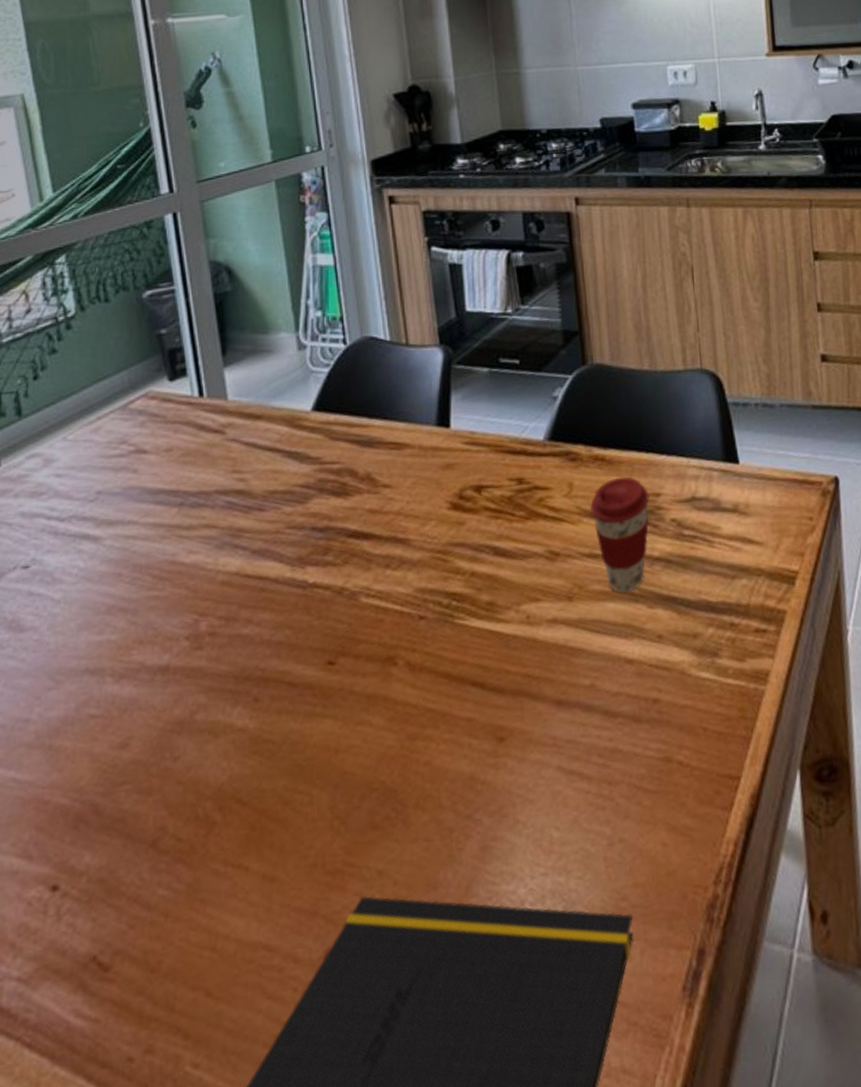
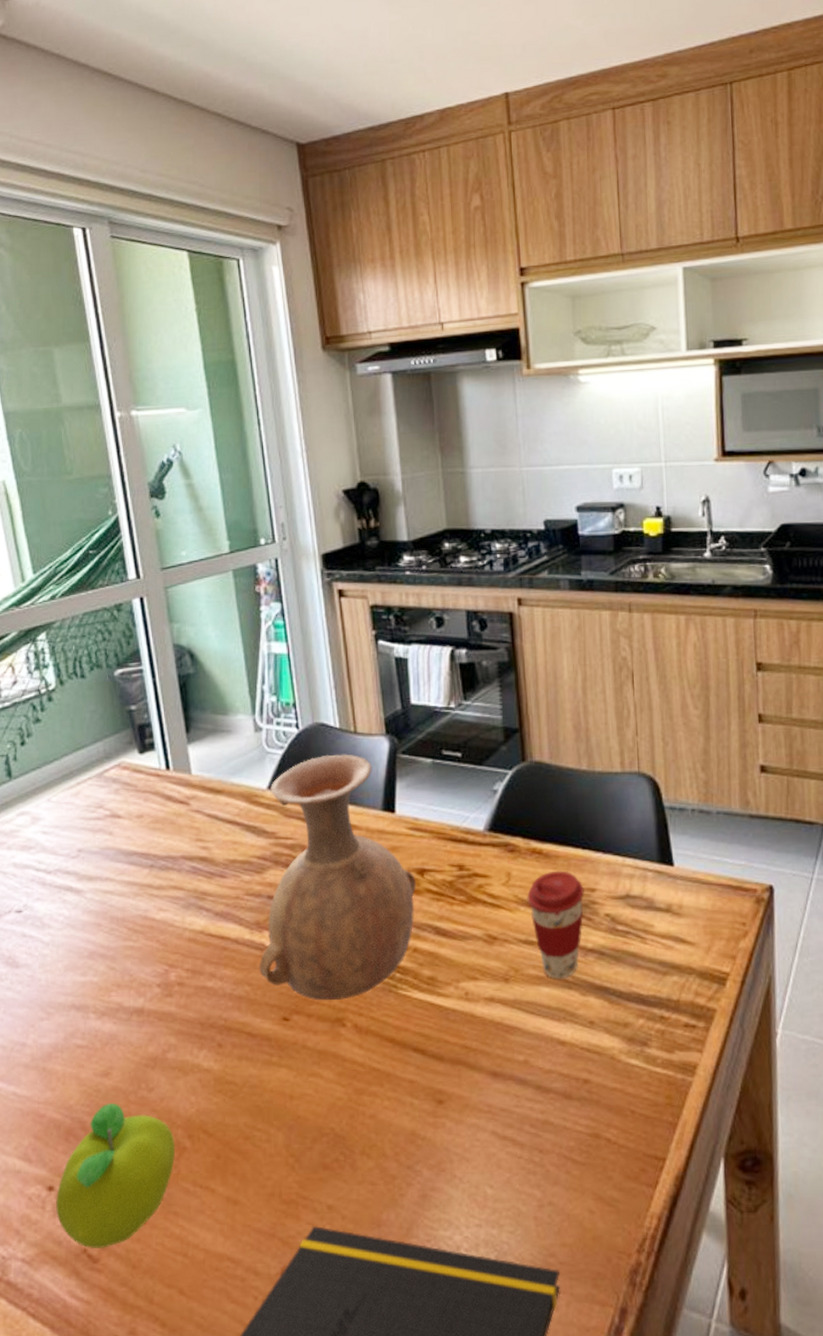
fruit: none [60,779,203,955] -> present [56,1103,175,1248]
vase: none [301,368,474,639] -> present [259,754,417,1001]

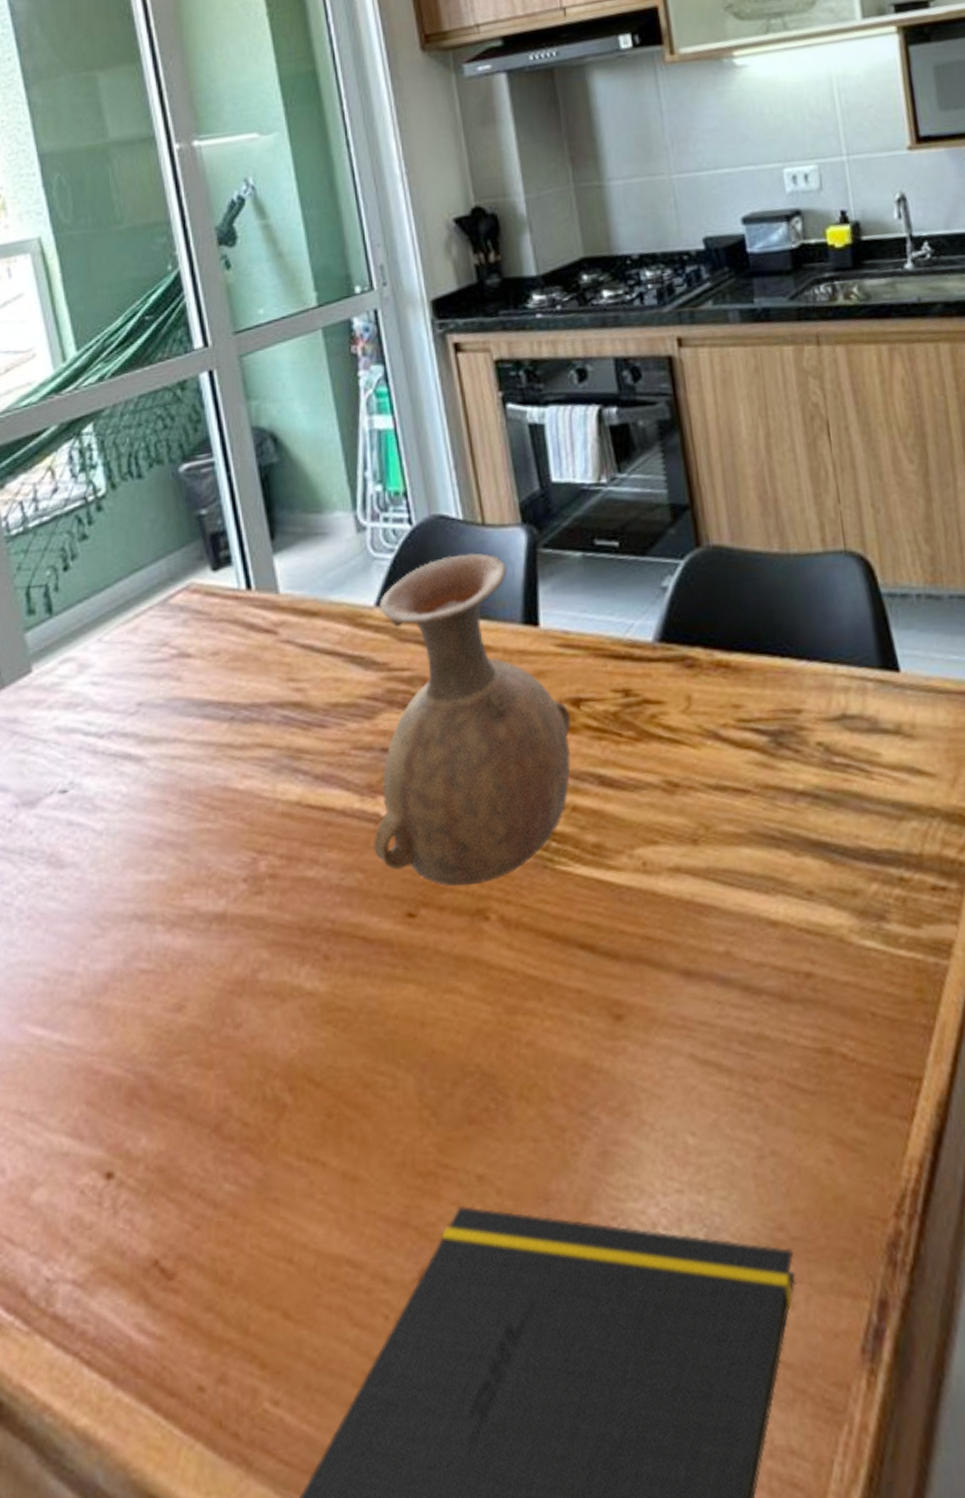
fruit: present [56,1103,175,1248] -> none [117,1048,272,1259]
coffee cup: present [527,870,584,980] -> none [714,687,790,836]

